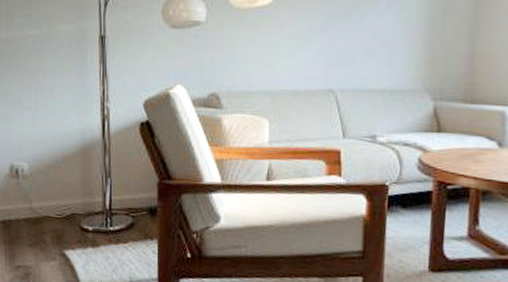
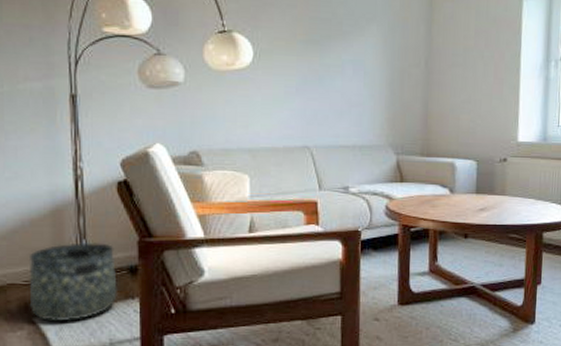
basket: none [60,181,138,257] -> present [28,242,117,322]

